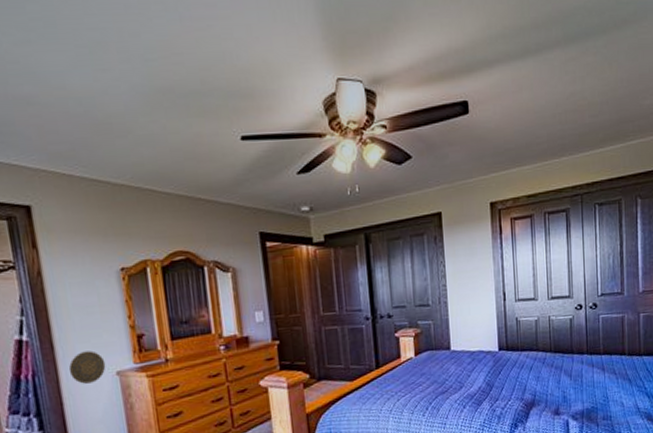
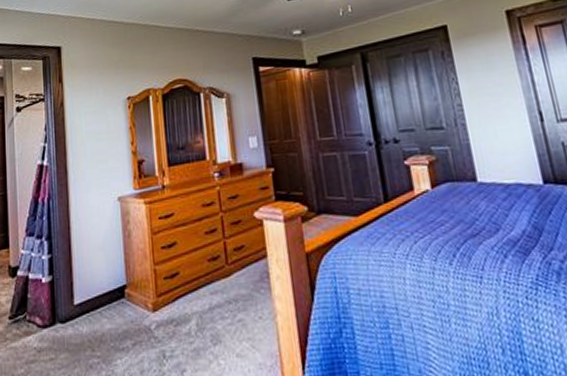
decorative plate: present [68,351,106,384] -> none [77,176,109,209]

